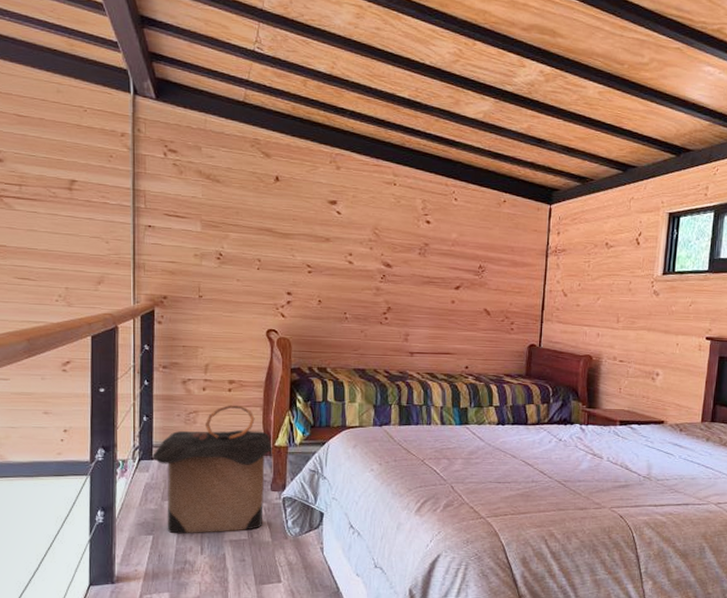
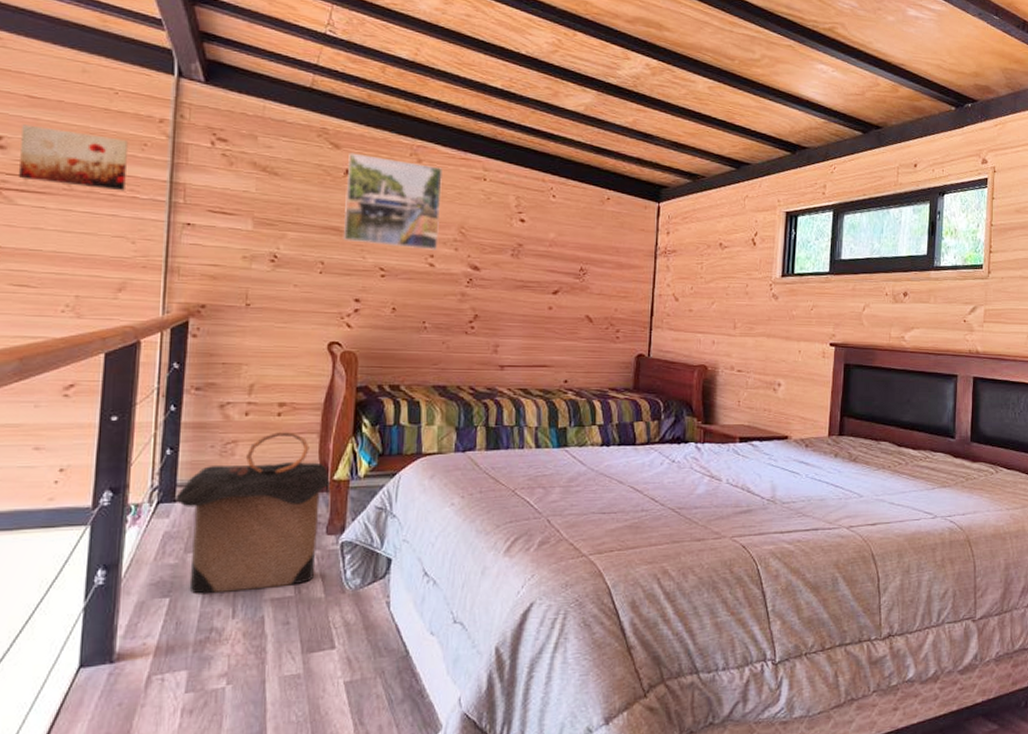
wall art: none [14,140,98,198] -> present [18,124,129,191]
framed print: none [275,161,359,250] -> present [342,153,444,252]

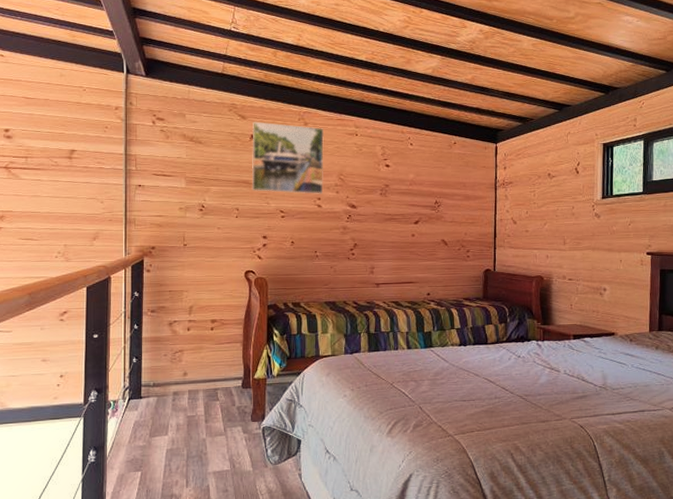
wall art: present [18,124,129,191] -> none [21,119,95,164]
laundry hamper: present [175,431,331,594] -> none [141,342,253,469]

